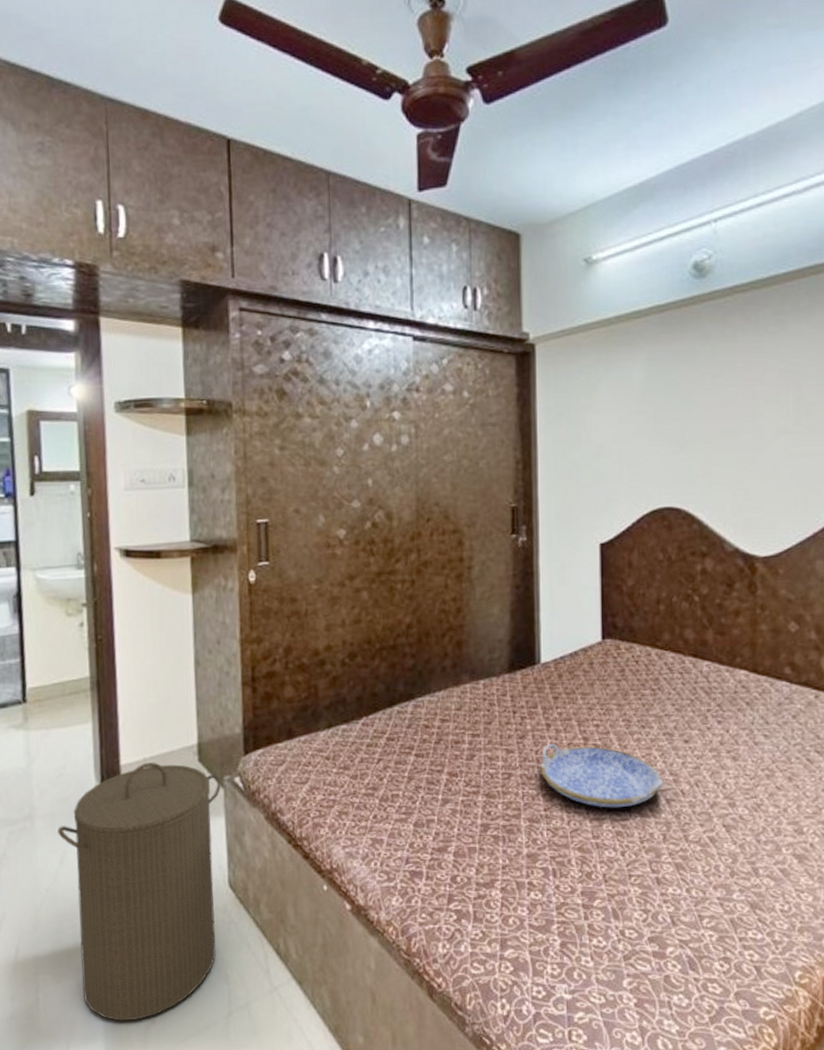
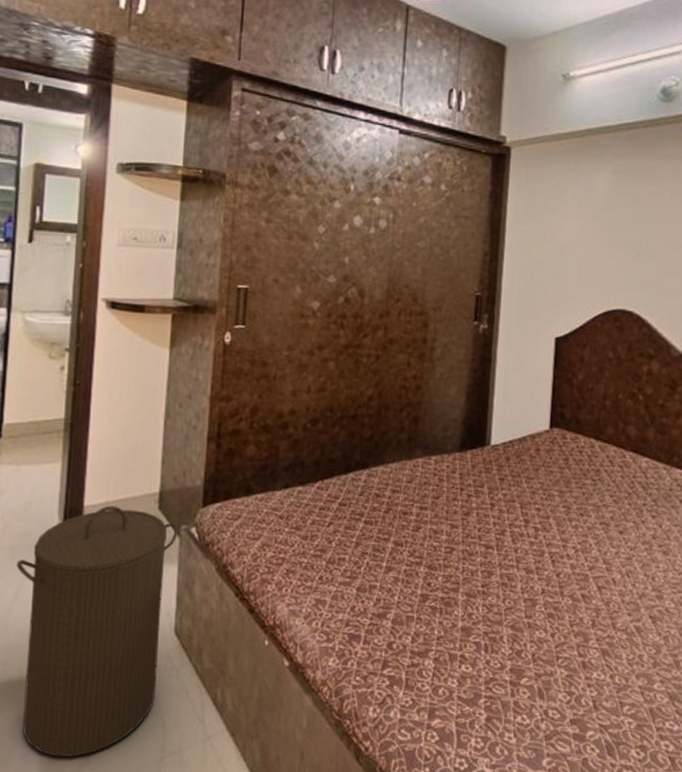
serving tray: present [540,743,663,808] -> none [481,522,596,591]

